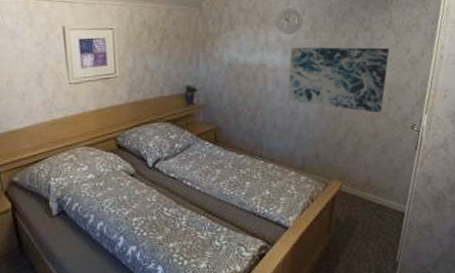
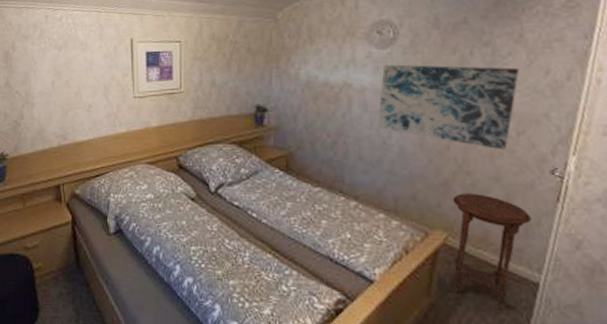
side table: none [345,148,399,236] -> present [452,193,531,310]

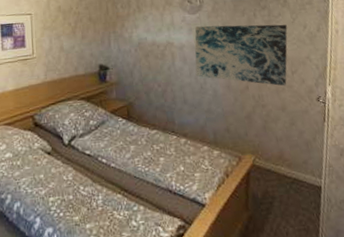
side table: present [452,193,531,310] -> none [255,121,310,213]

